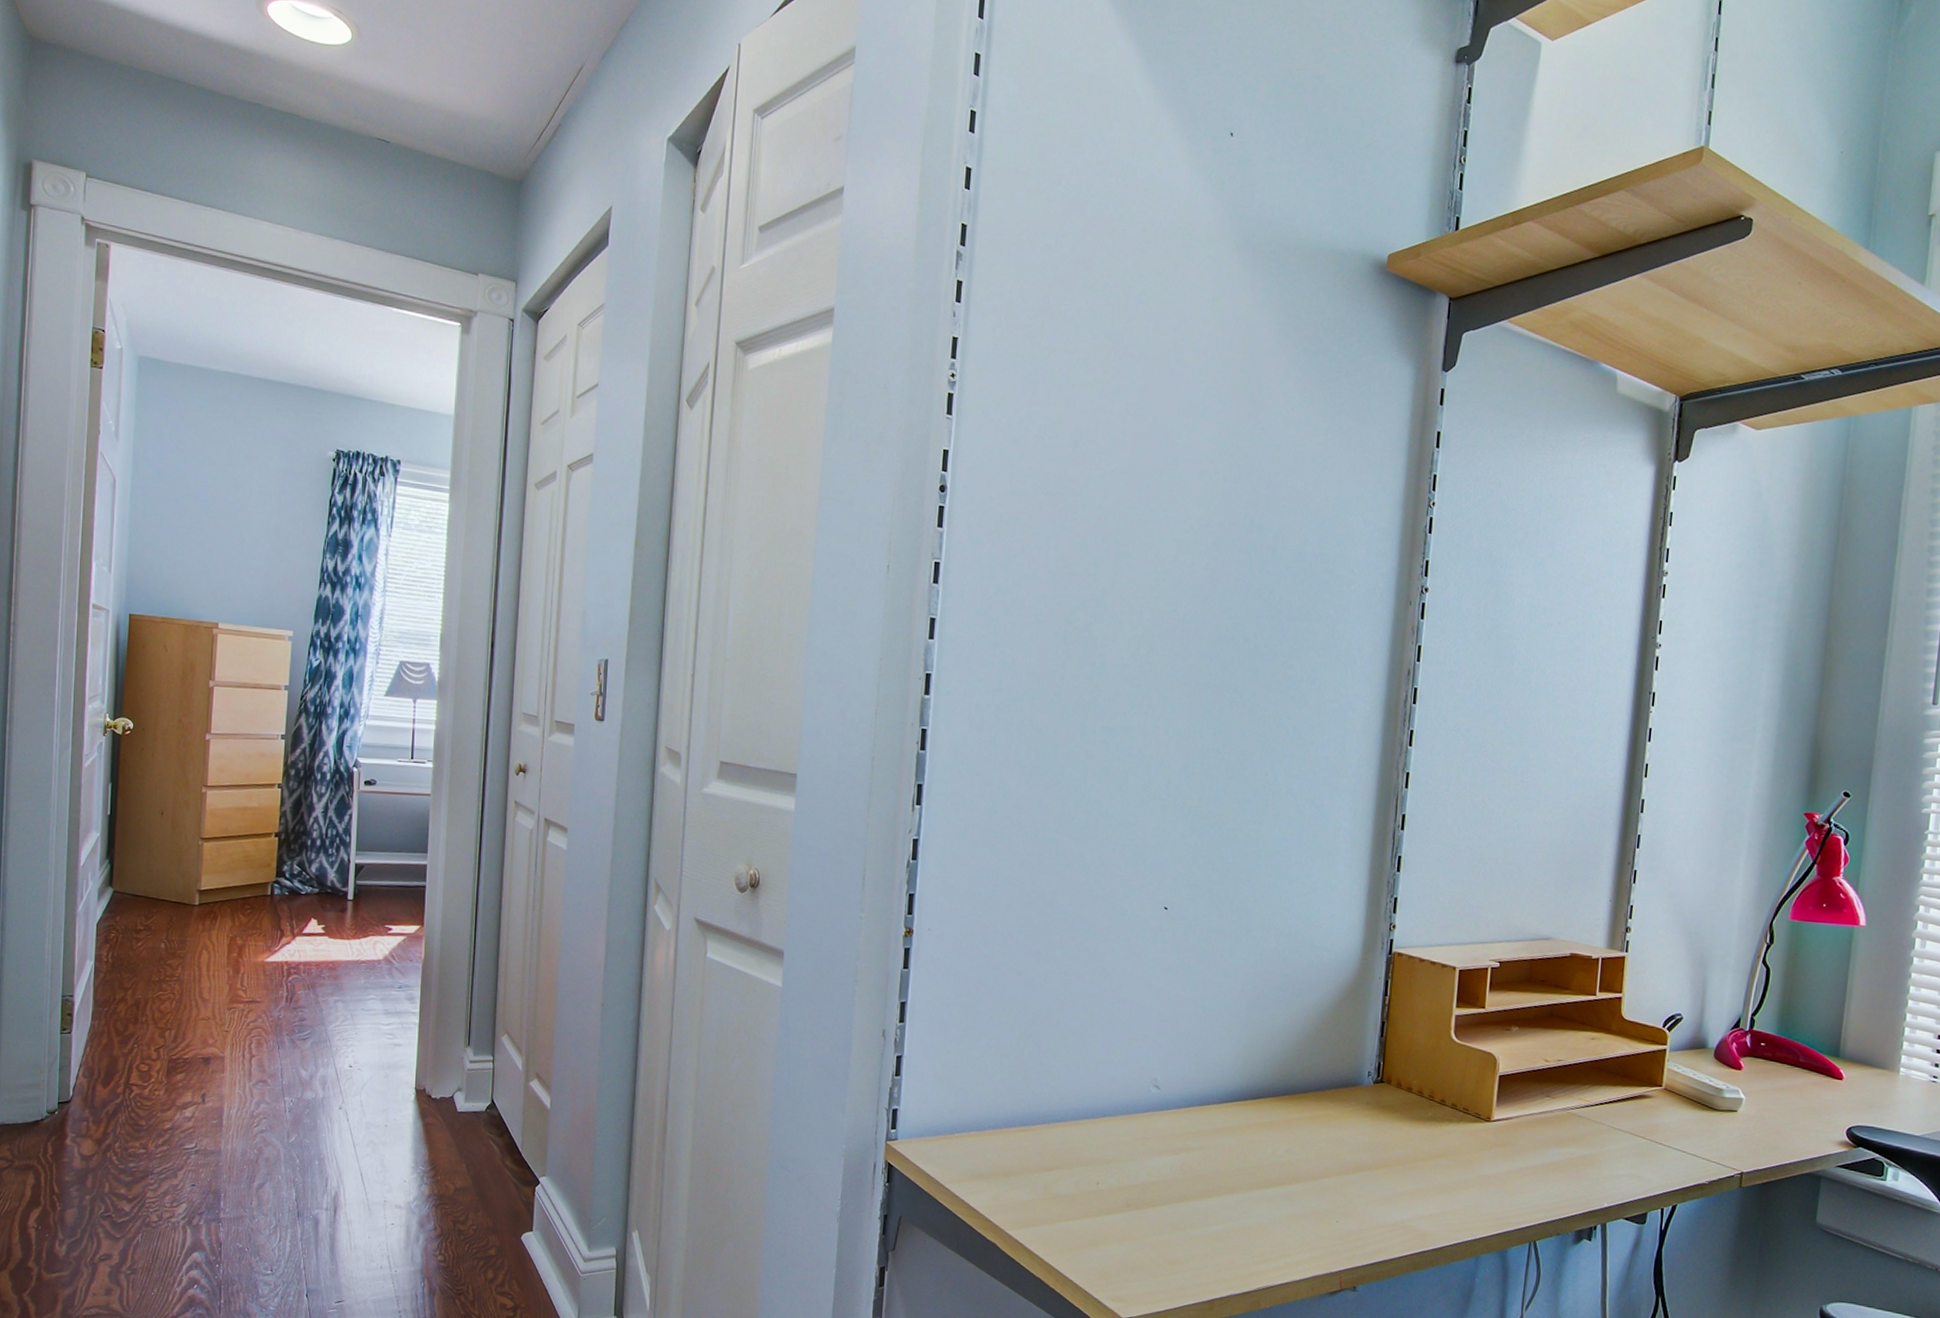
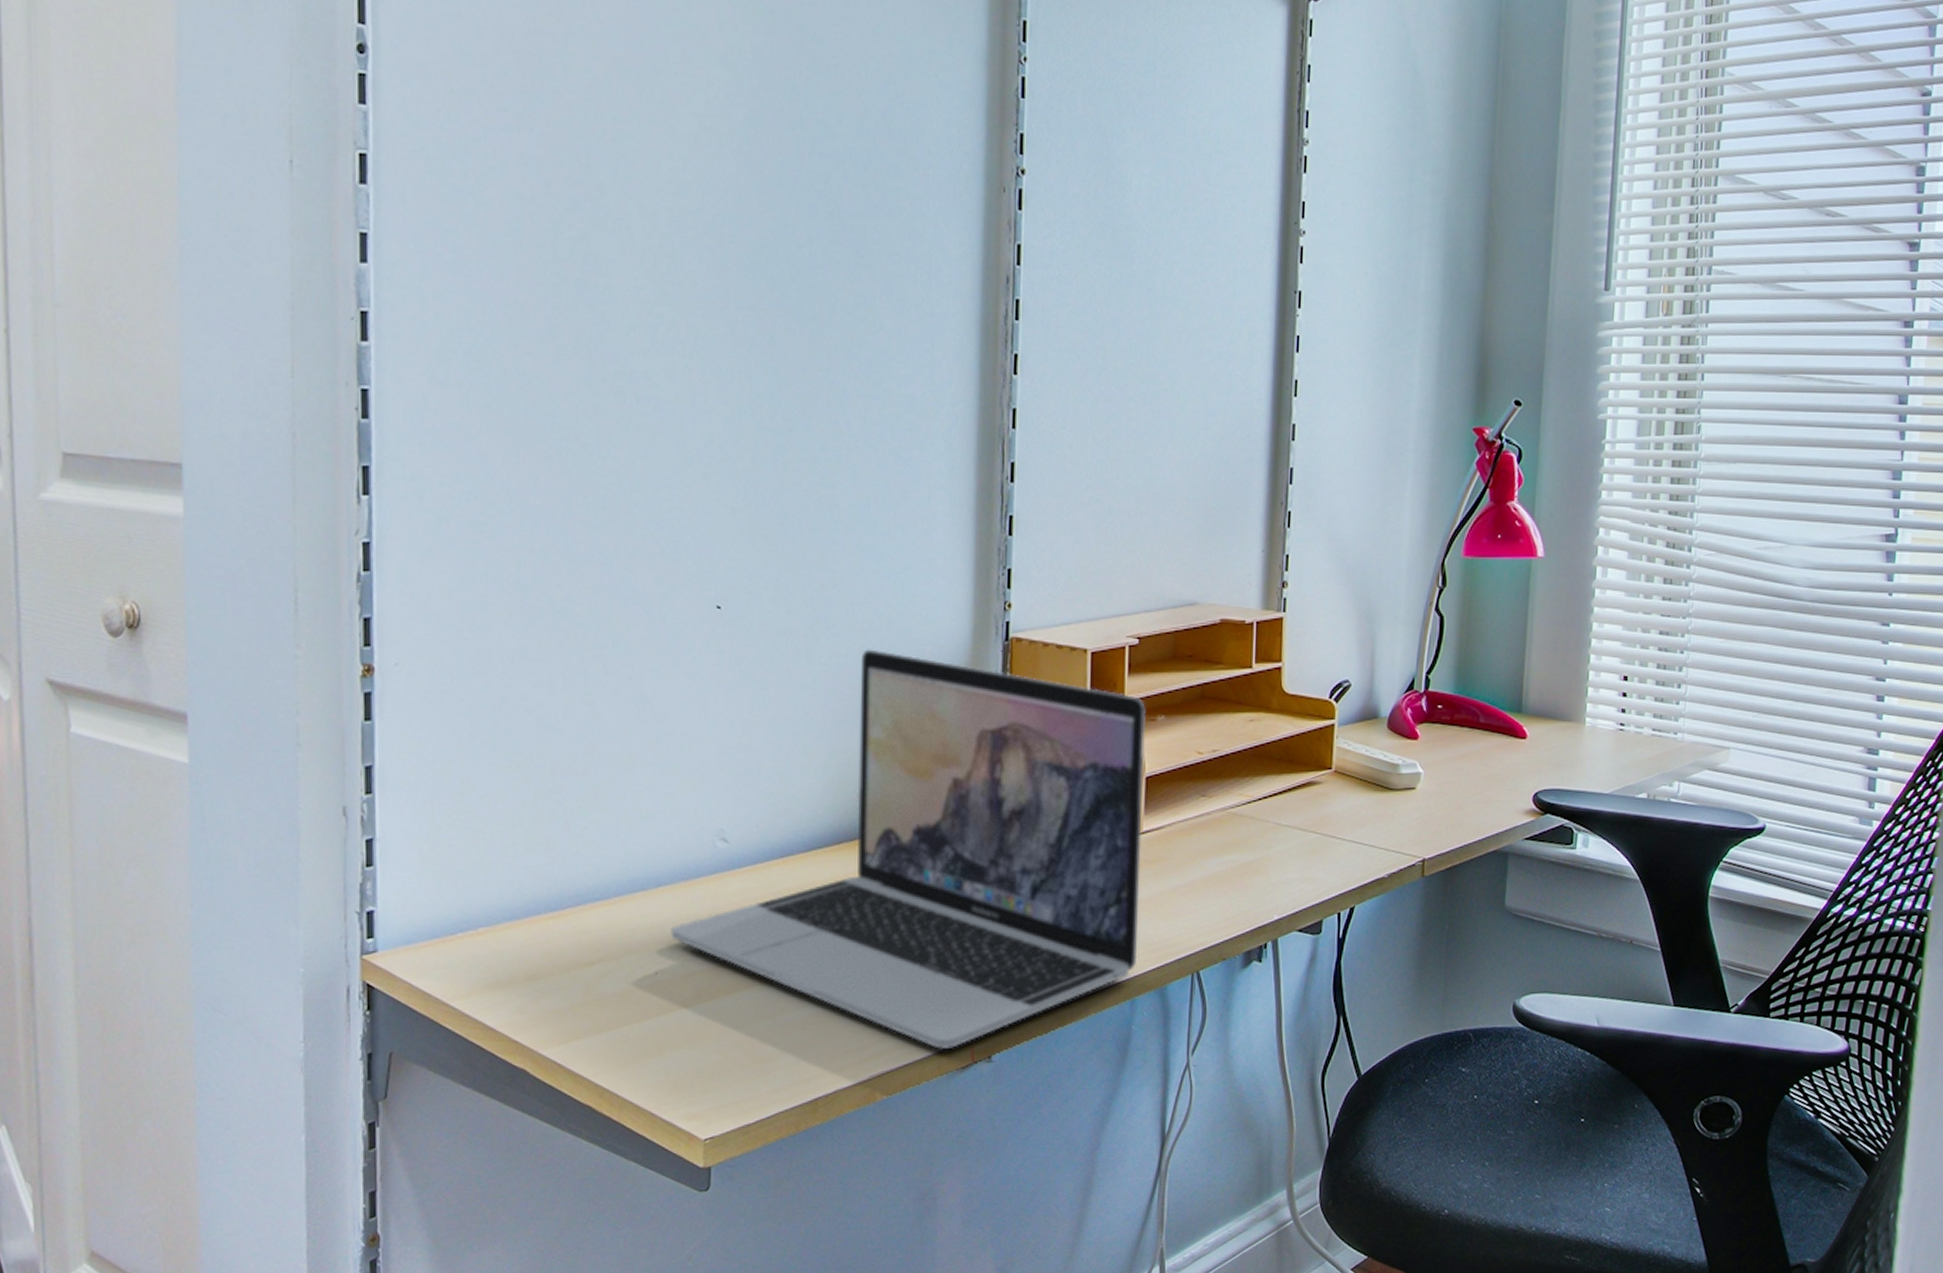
laptop: none [1110,950,1503,1275] -> present [670,649,1147,1049]

